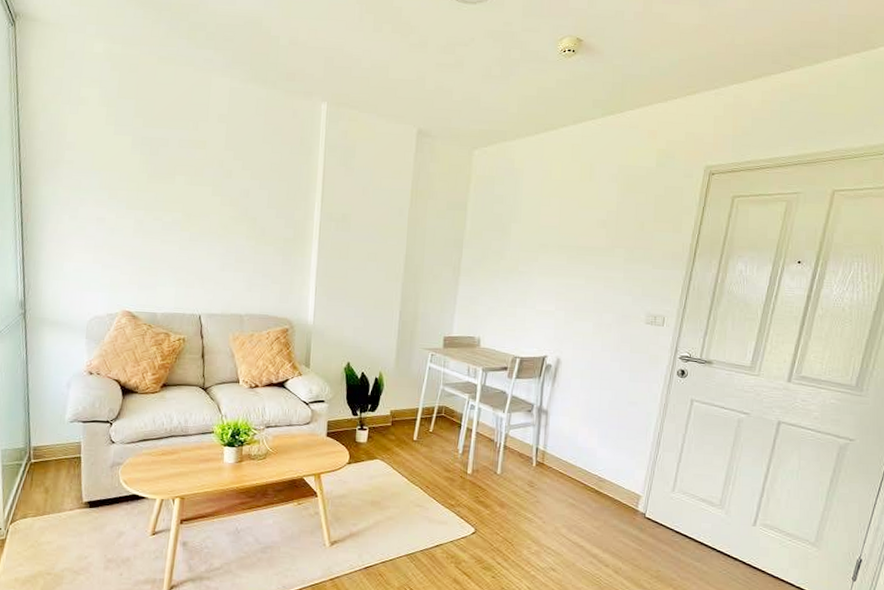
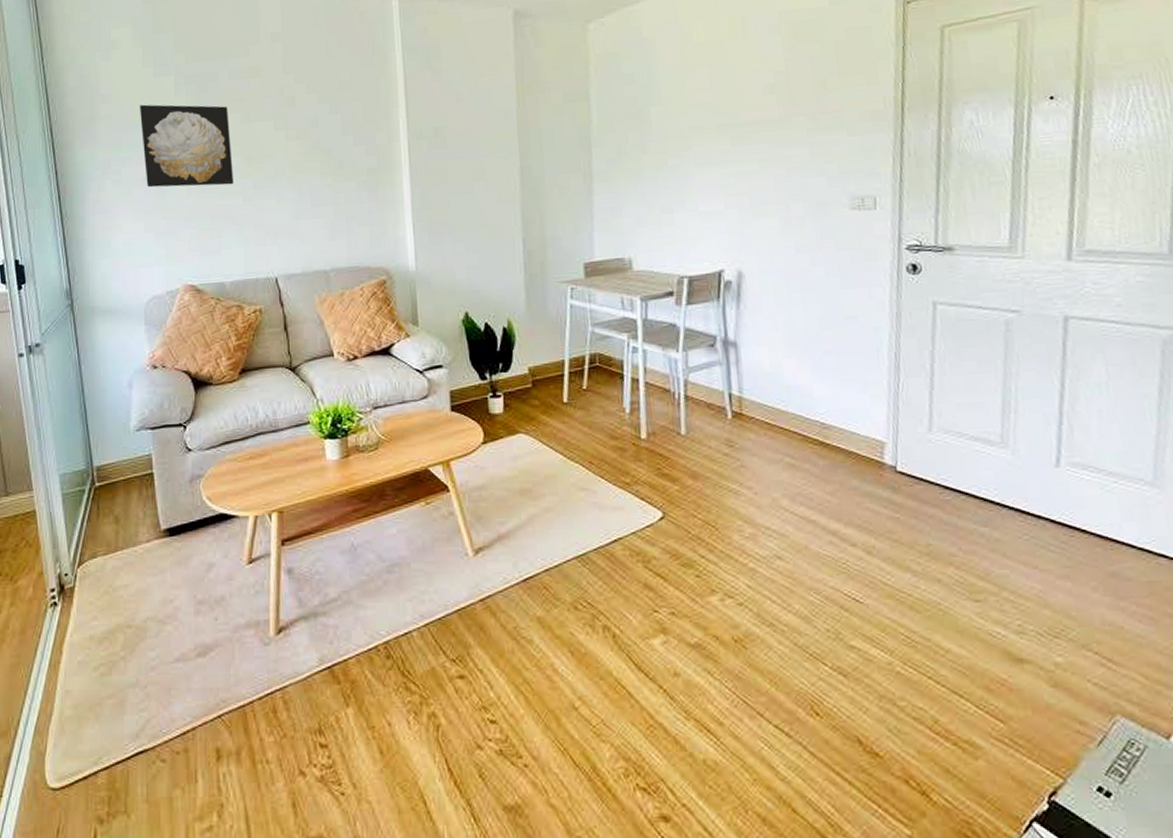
wall art: none [98,156,175,235] -> present [139,104,234,188]

